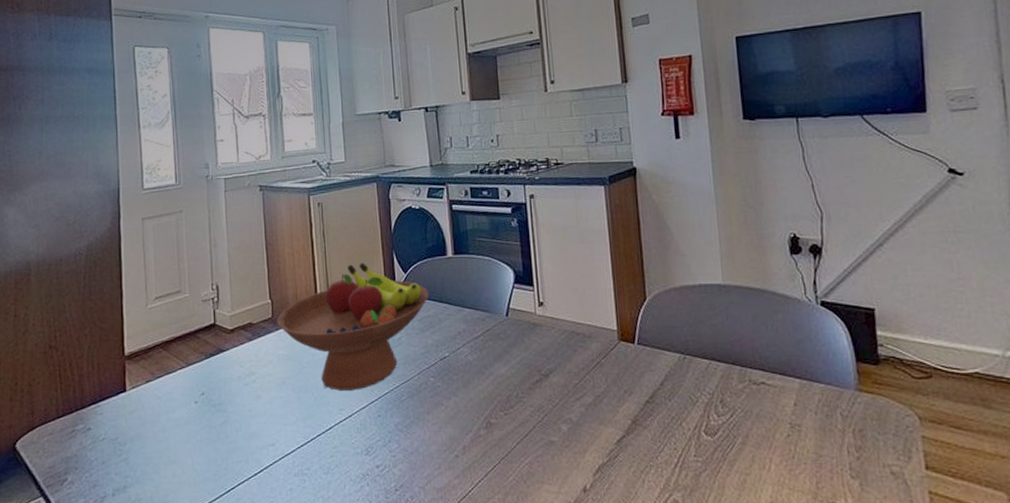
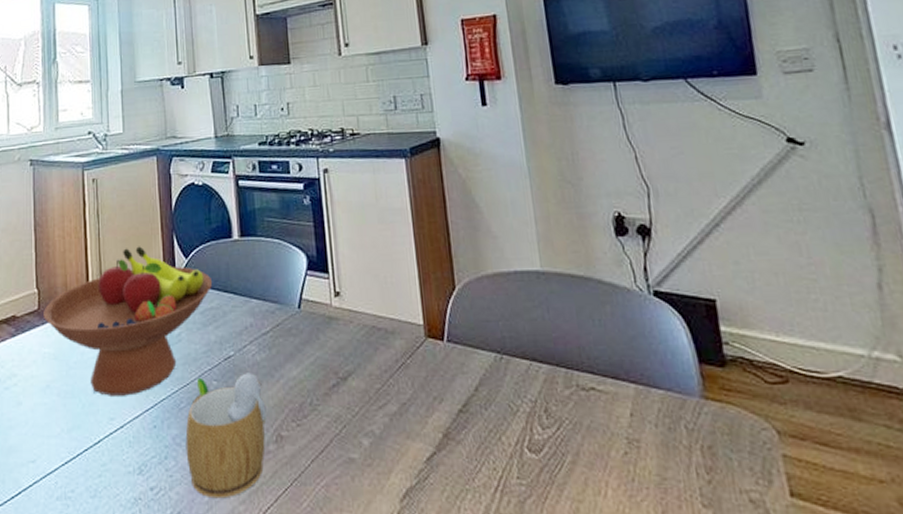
mug: none [406,368,478,474] -> present [185,369,267,499]

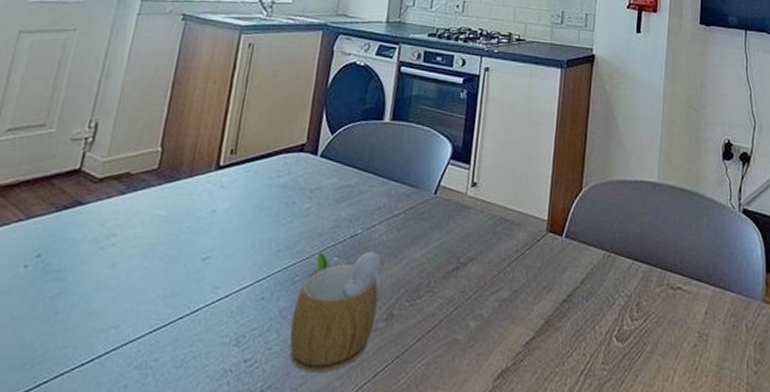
fruit bowl: present [43,246,213,396] -> none [162,117,355,265]

